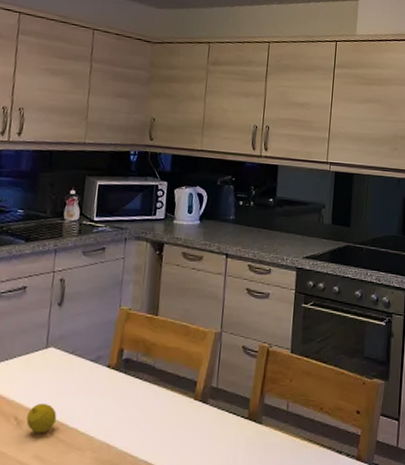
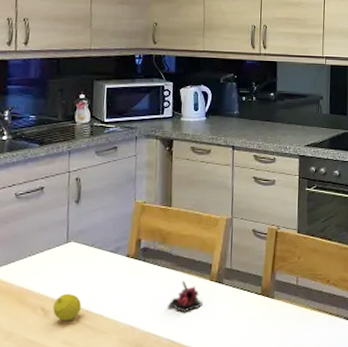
flower: none [146,397,184,433] -> present [167,280,202,313]

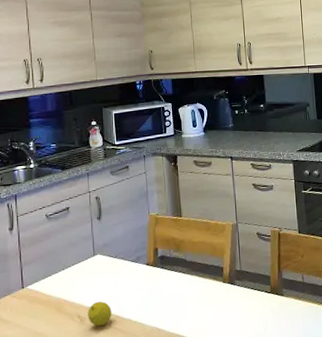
flower: present [167,280,202,313] -> none [186,283,218,313]

